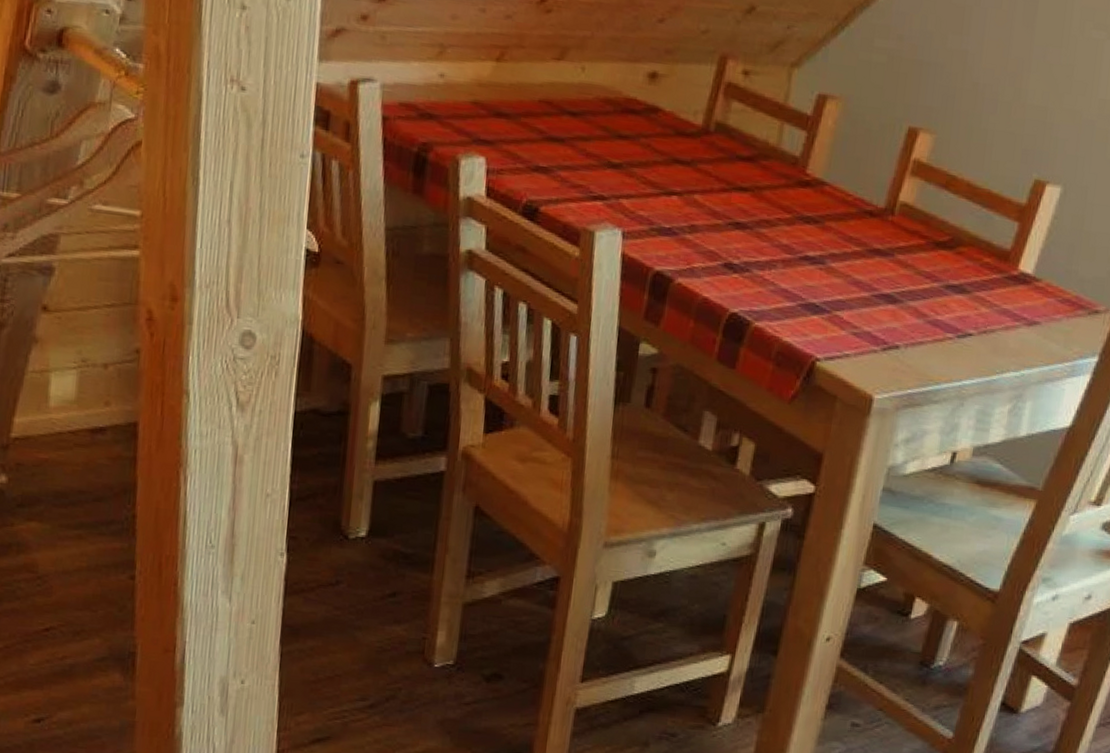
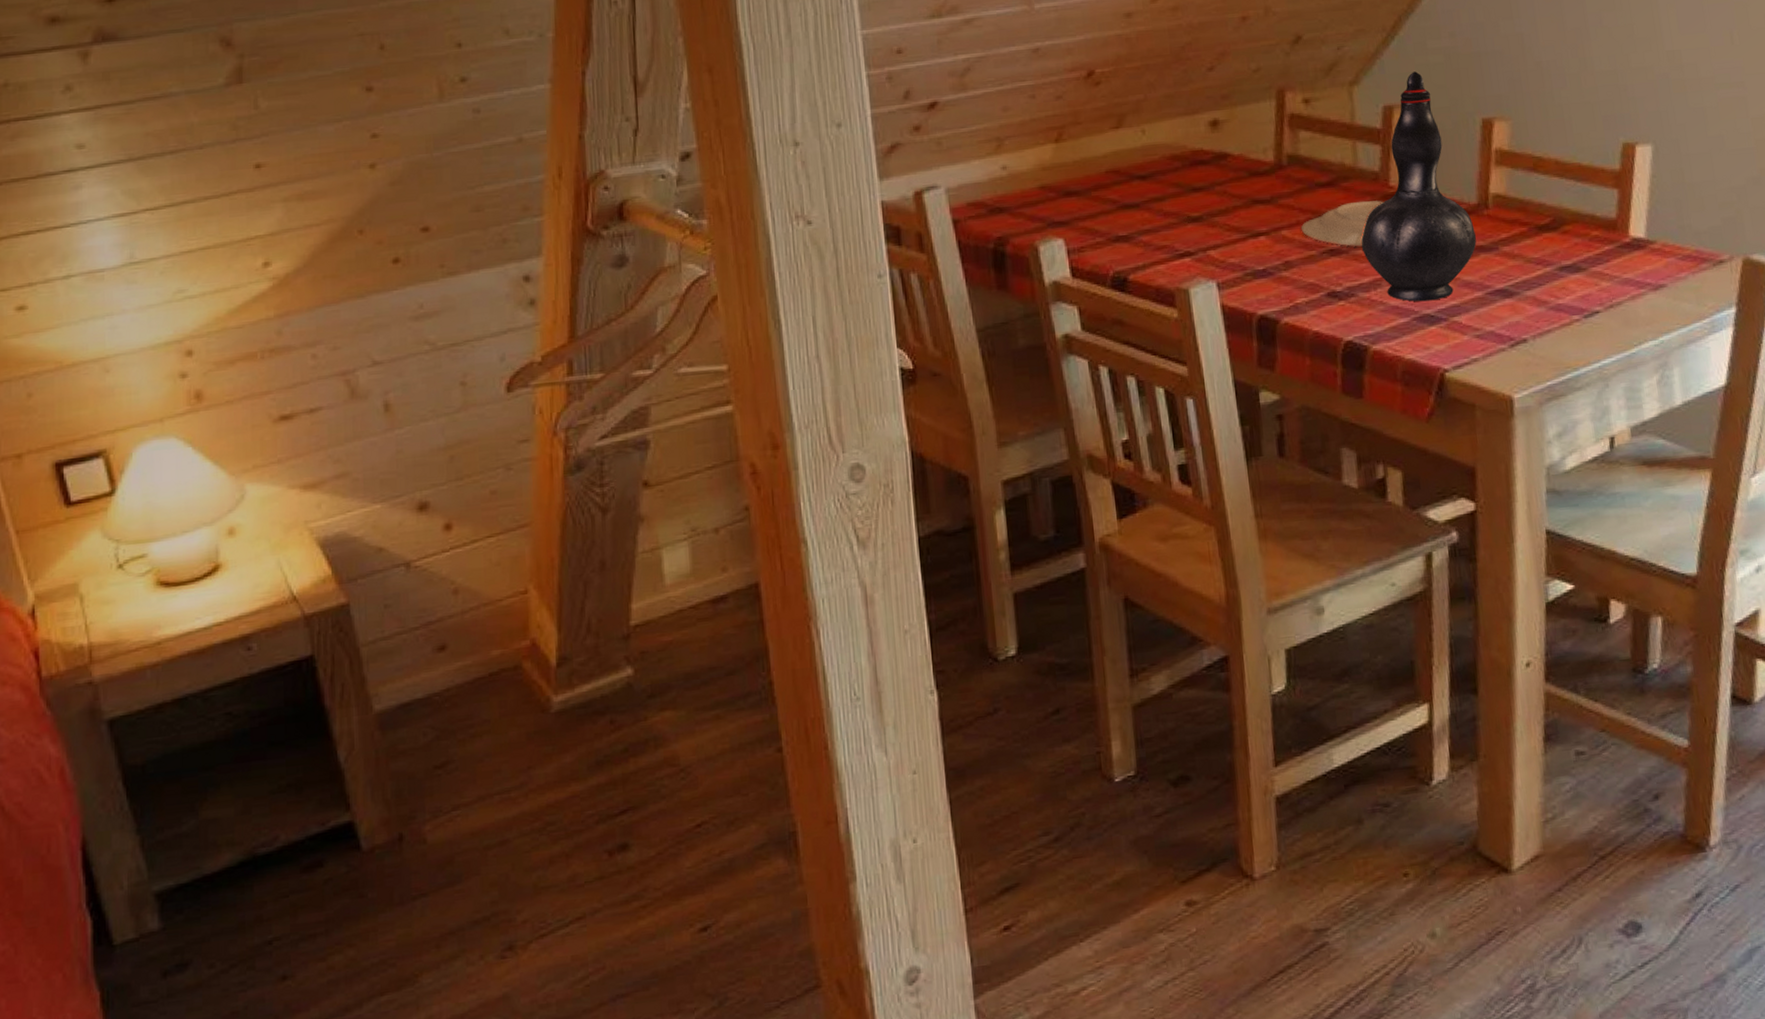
plate: none [713,181,797,226] -> present [1301,200,1384,247]
decorative vase: none [766,66,877,292] -> present [1361,71,1477,302]

